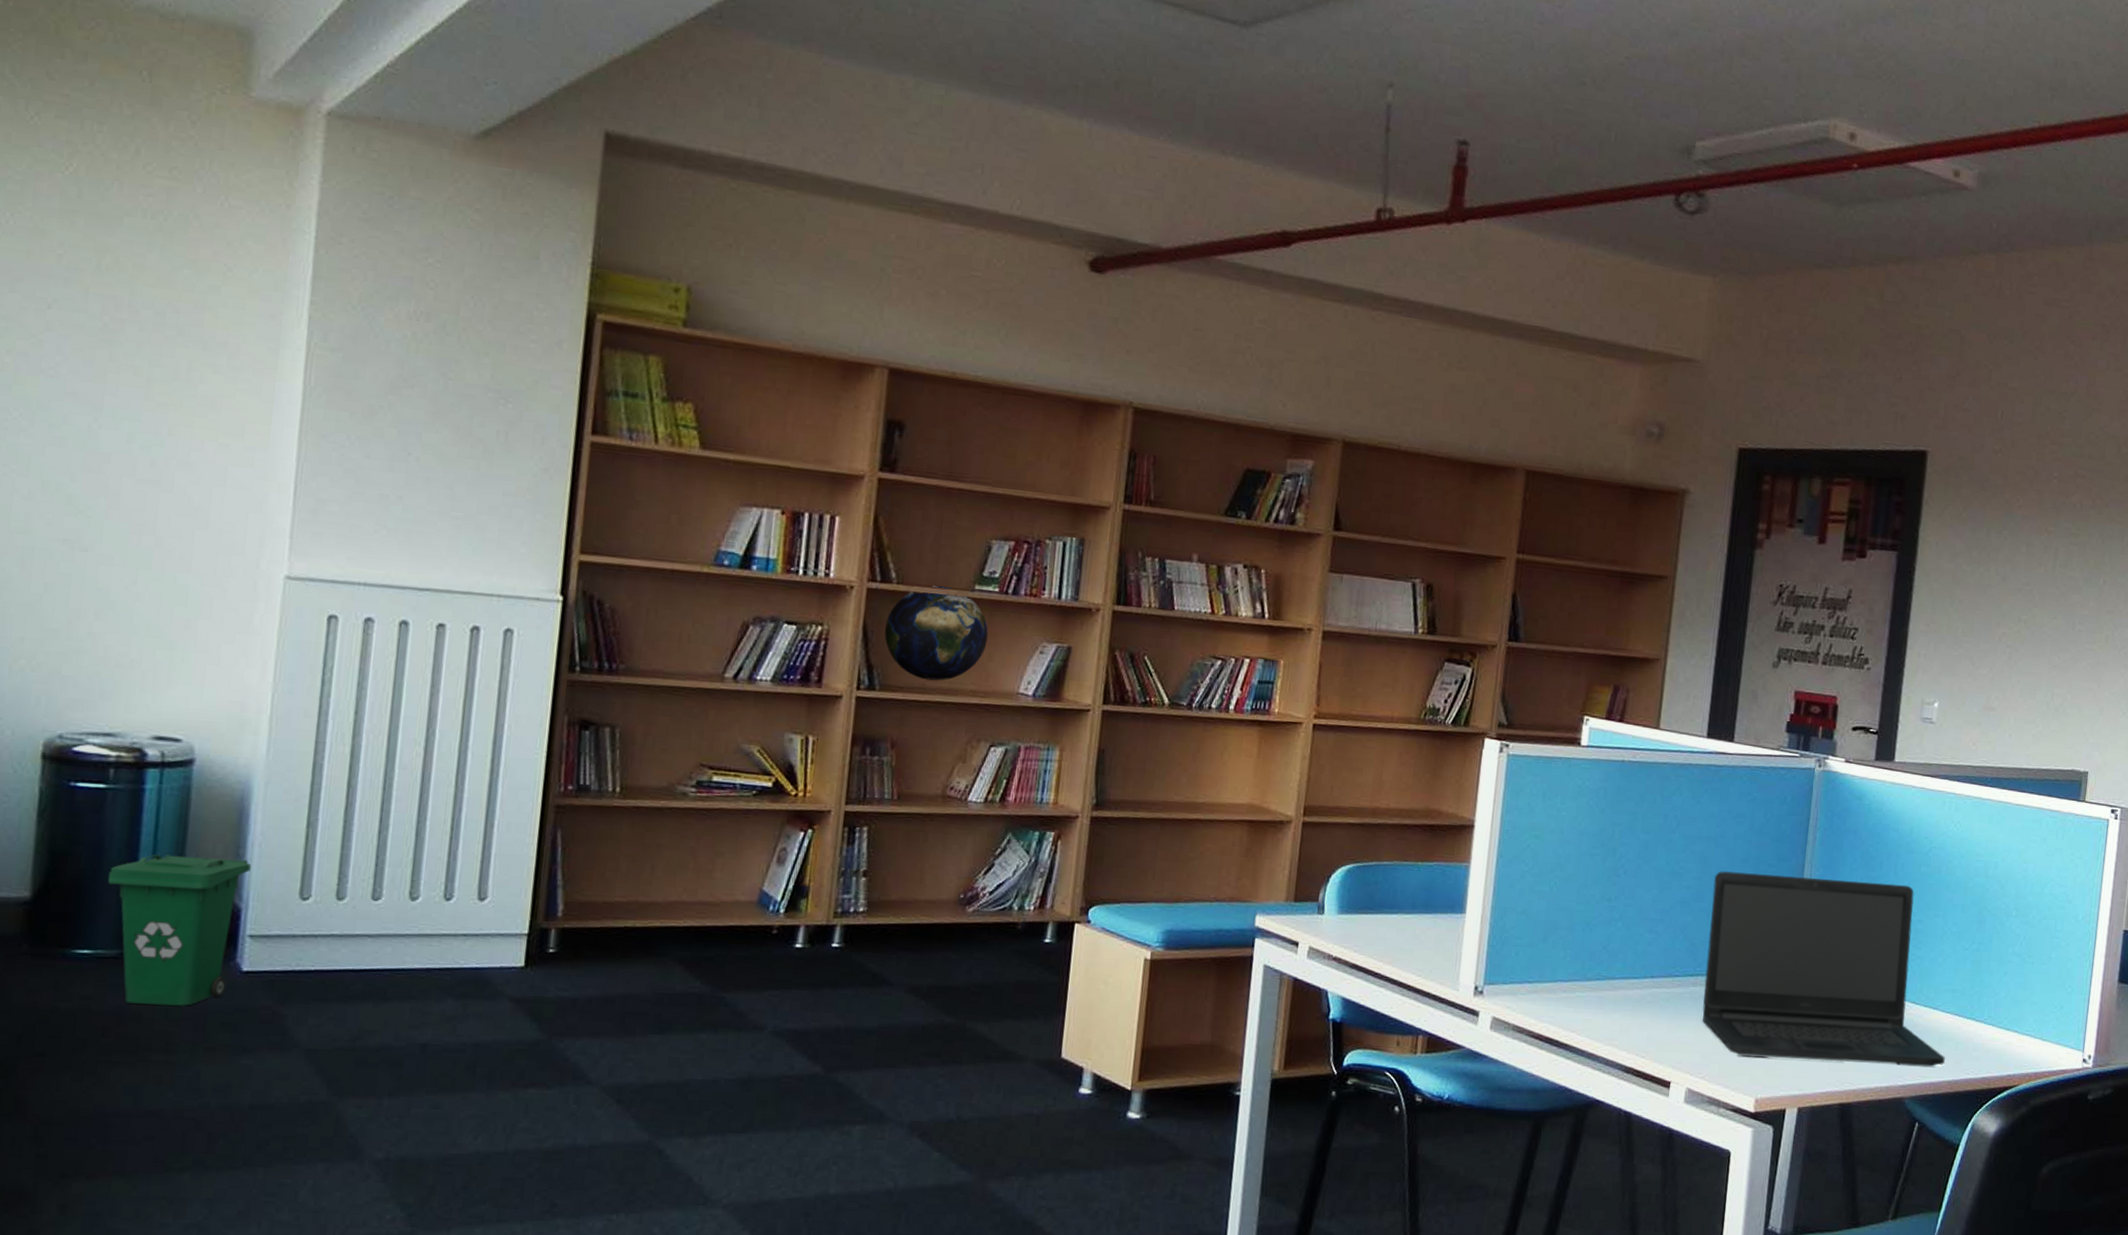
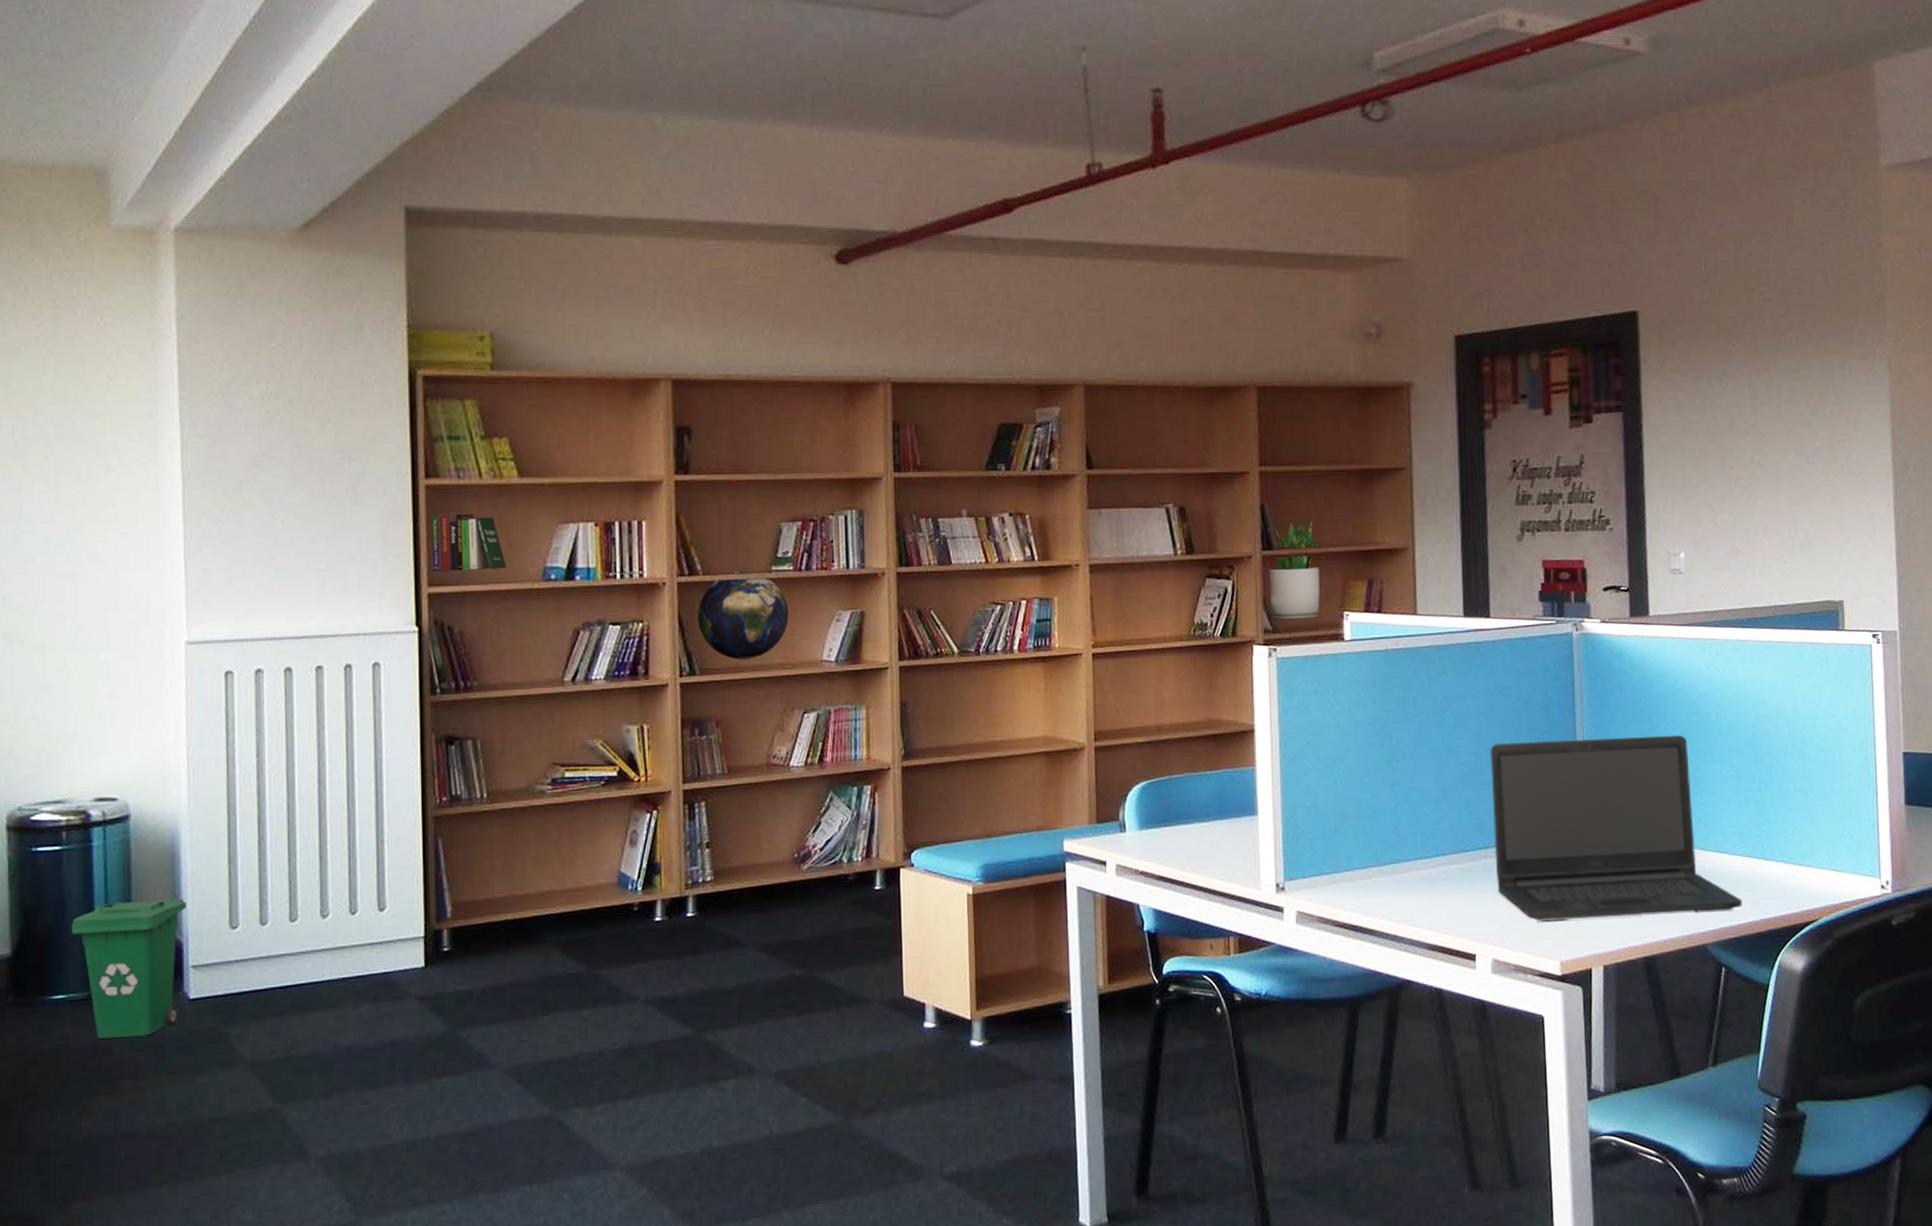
books: none [587,476,674,546] -> present [431,513,507,572]
planter: none [1509,613,1569,719] -> present [1268,518,1320,620]

